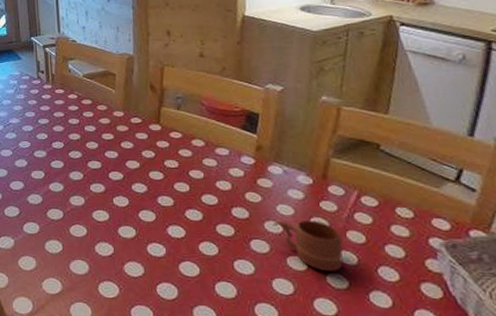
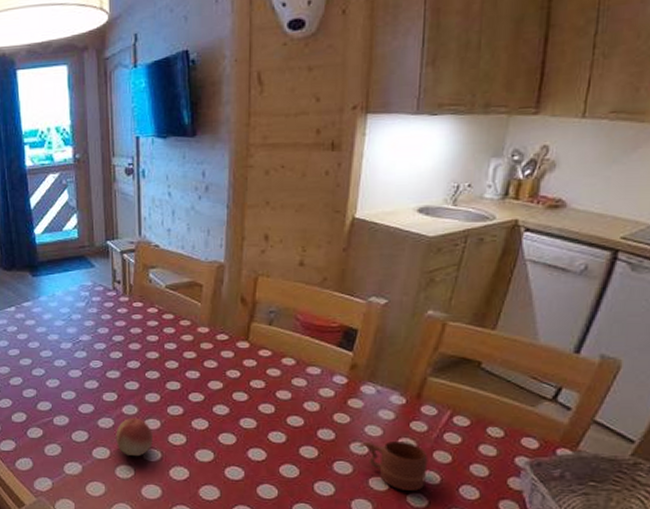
fruit: none [44,194,78,232] -> present [116,417,153,457]

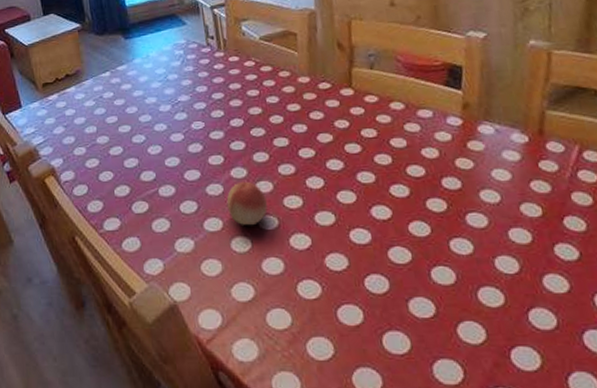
mug: present [359,440,428,491] -> none [489,183,571,242]

